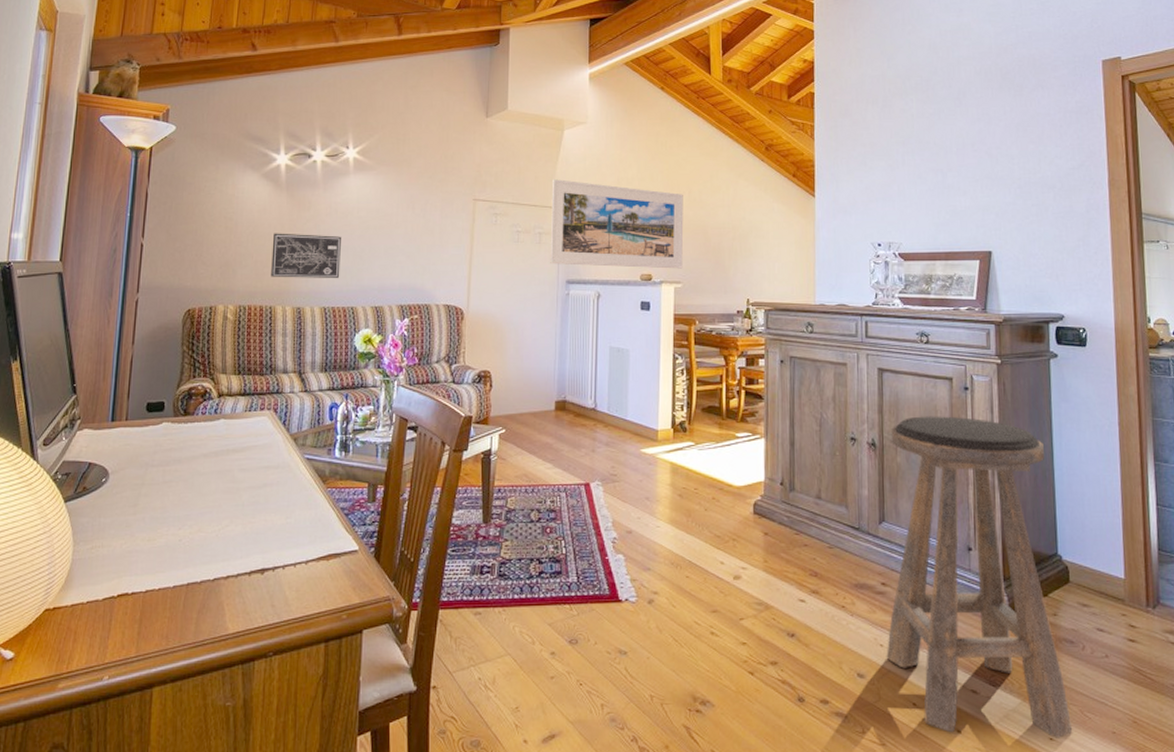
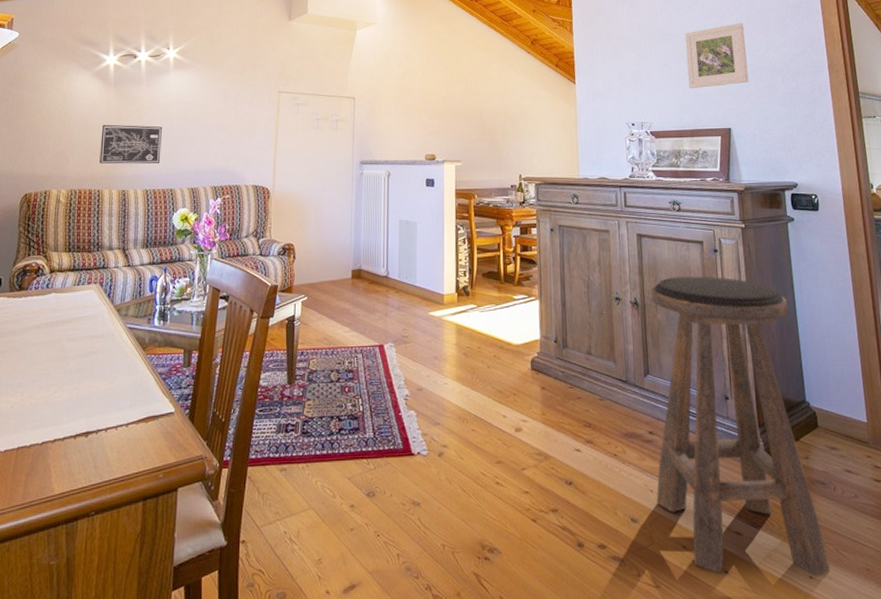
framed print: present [550,179,684,269] -> none [345,73,462,149]
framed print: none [943,130,1016,205] -> present [685,23,749,88]

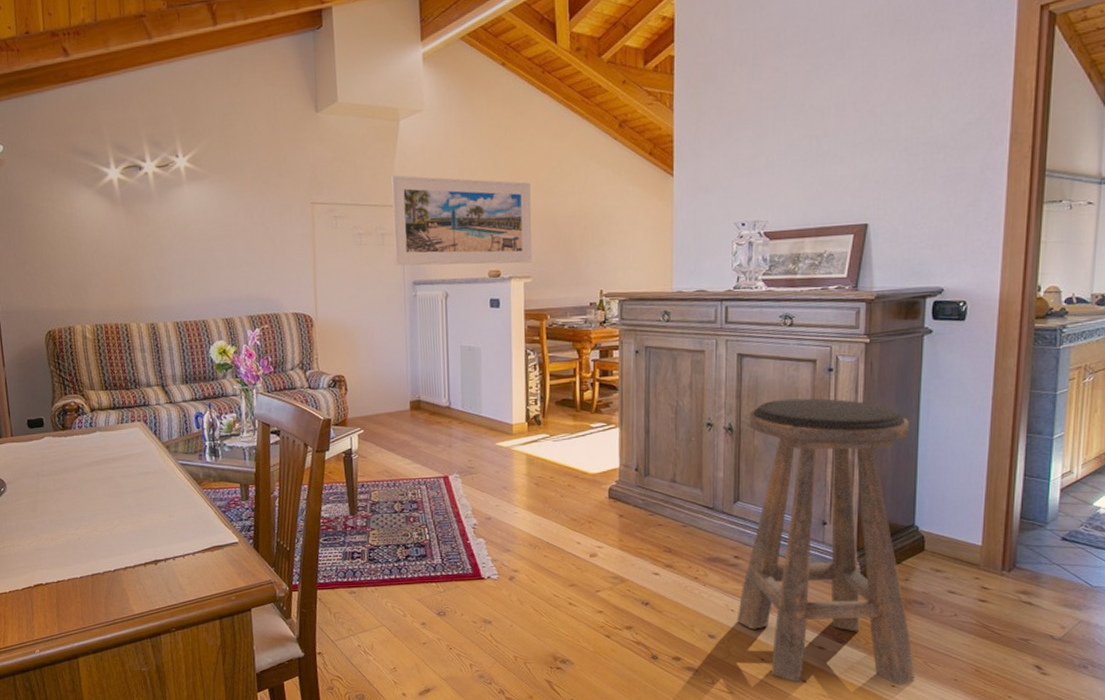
wall art: present [99,124,162,164] -> none [117,249,188,295]
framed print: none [345,73,462,149] -> present [391,175,532,266]
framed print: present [685,23,749,88] -> none [820,83,903,175]

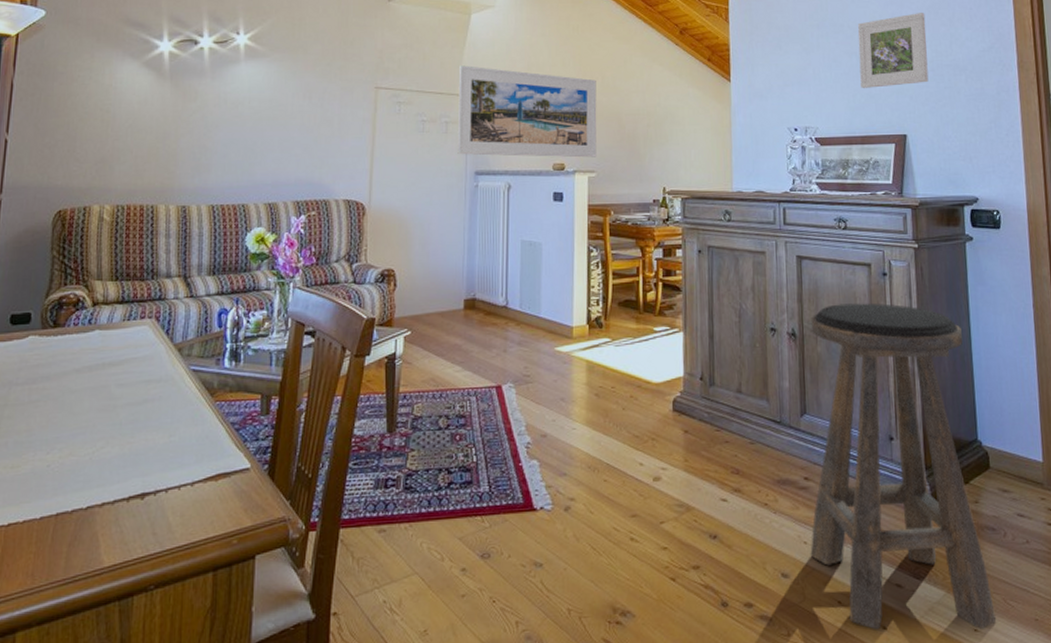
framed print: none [820,83,903,175] -> present [857,13,929,88]

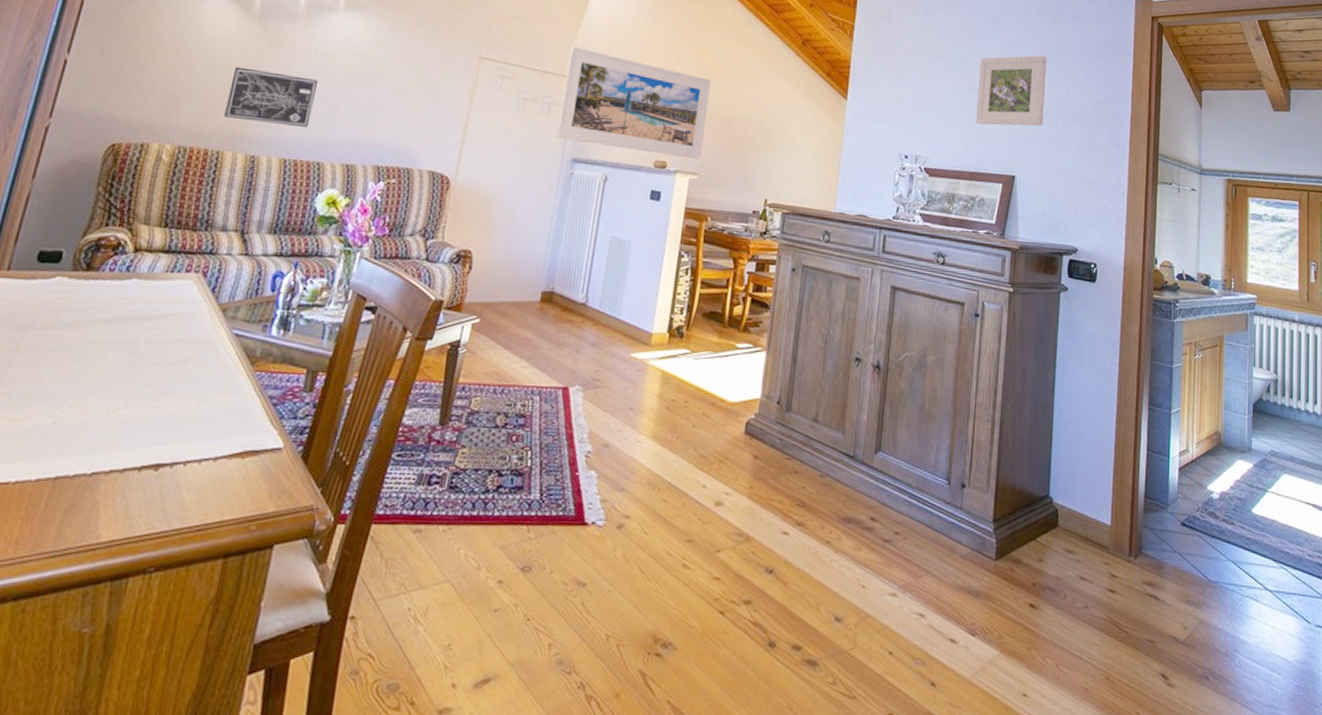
wall art: none [153,125,231,174] -> present [224,66,318,127]
stool: present [810,303,997,630] -> none [867,340,1047,694]

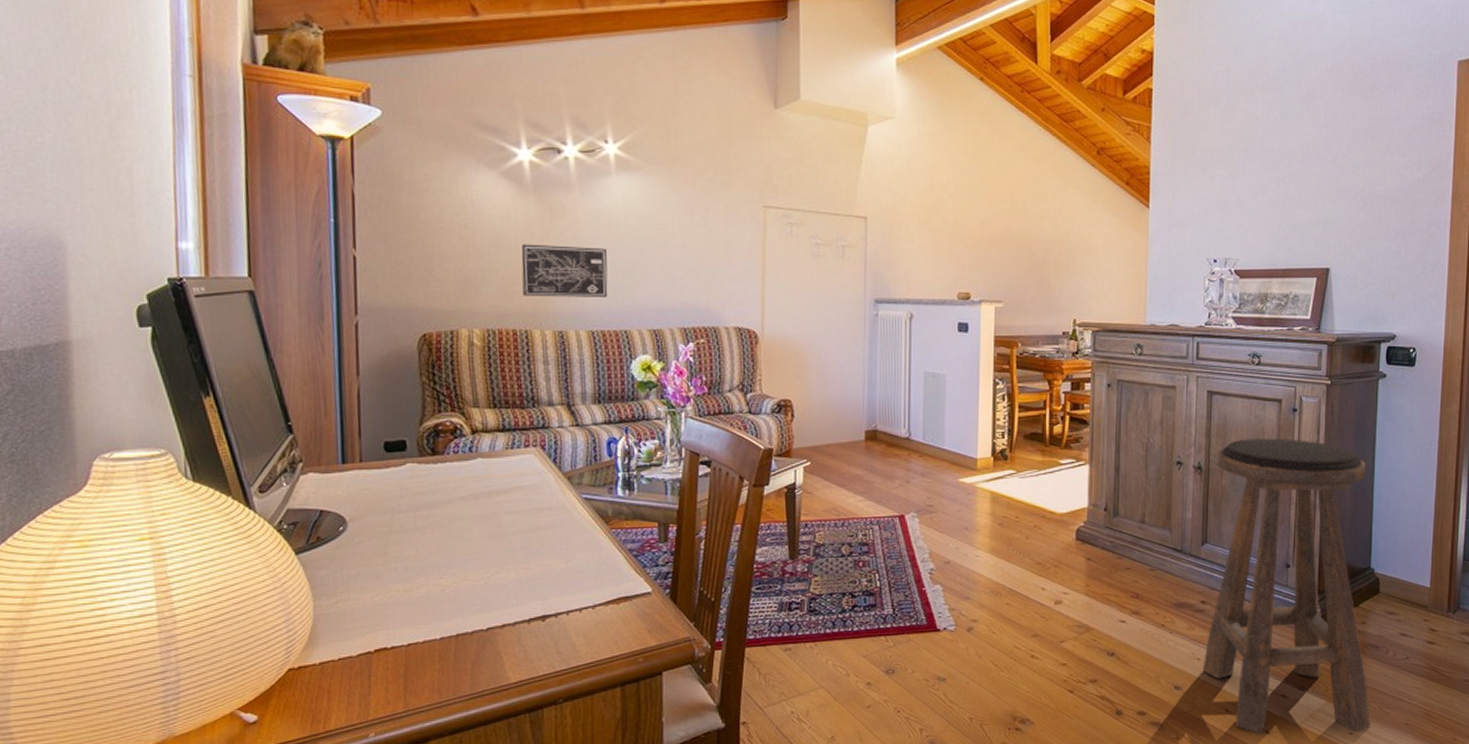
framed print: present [556,46,711,160] -> none [855,184,1005,287]
stool: none [867,340,1047,694] -> present [1202,438,1371,734]
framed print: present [976,55,1047,127] -> none [1286,137,1361,218]

